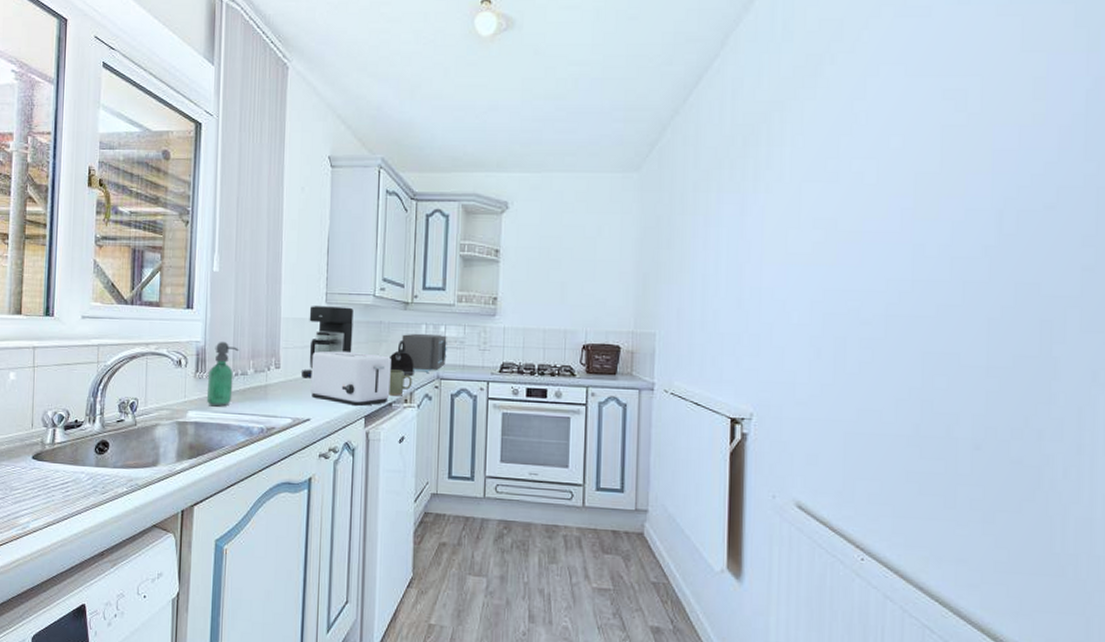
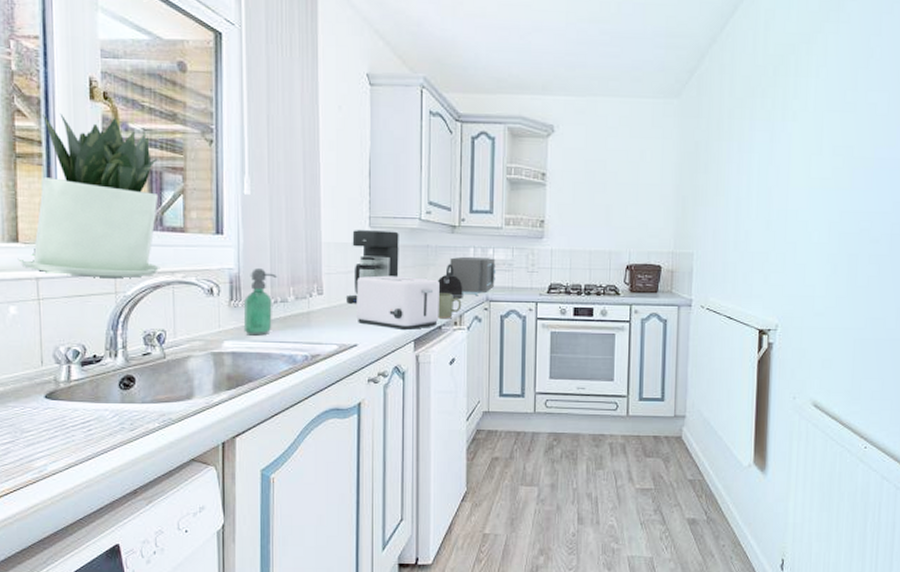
planter: none [20,199,141,349] -> present [17,113,160,278]

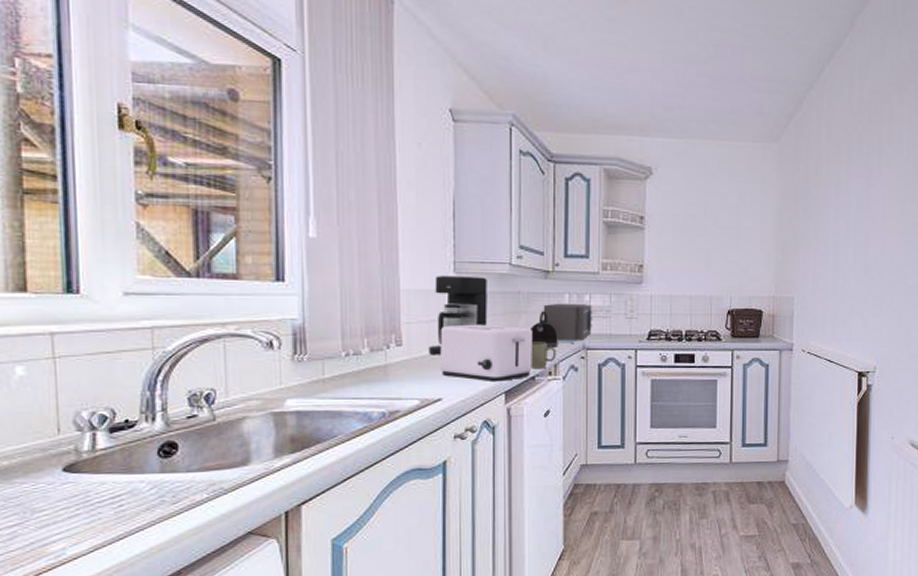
planter: present [17,113,160,278] -> none [26,144,208,331]
soap dispenser: present [243,269,277,336] -> none [309,319,349,392]

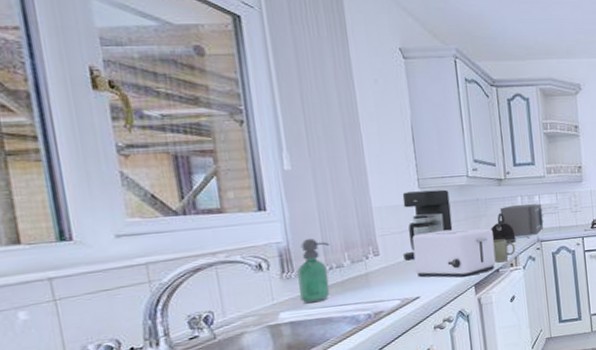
soap dispenser: none [309,319,349,392] -> present [297,239,330,304]

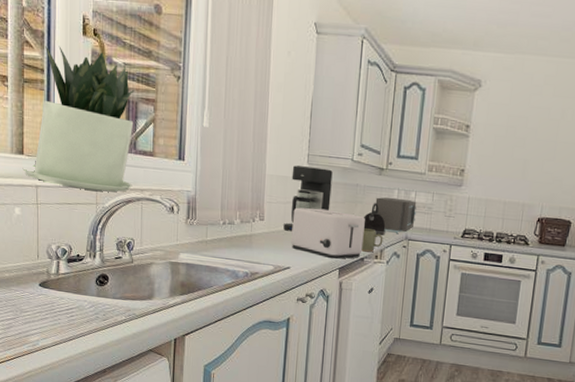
planter: none [22,106,199,272] -> present [22,46,135,192]
soap dispenser: present [297,239,330,304] -> none [196,193,227,252]

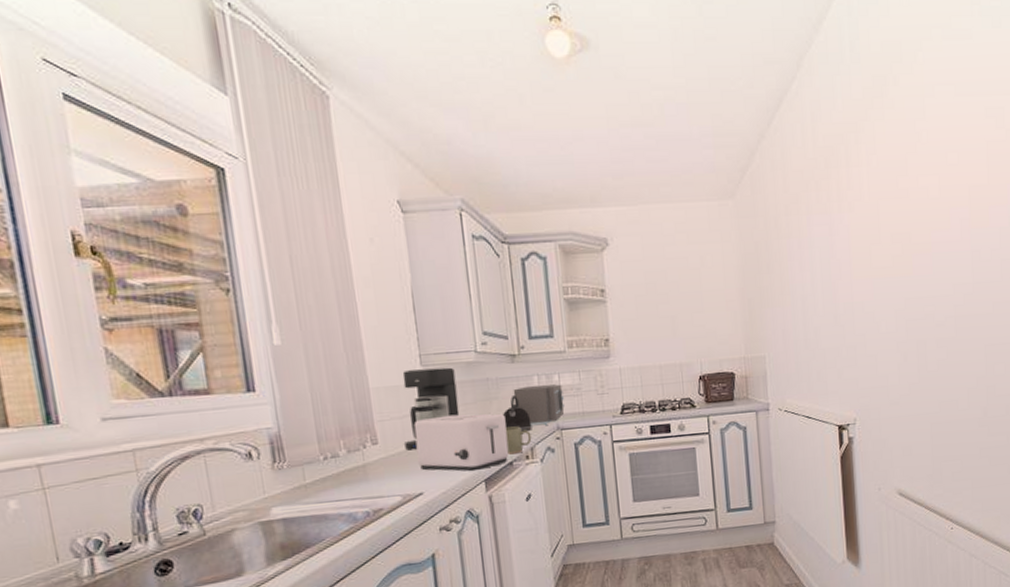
planter: present [22,46,135,192] -> none [11,275,187,458]

